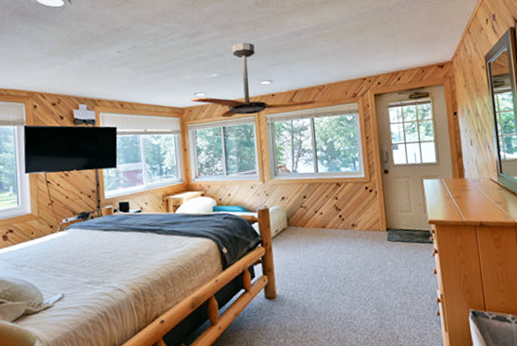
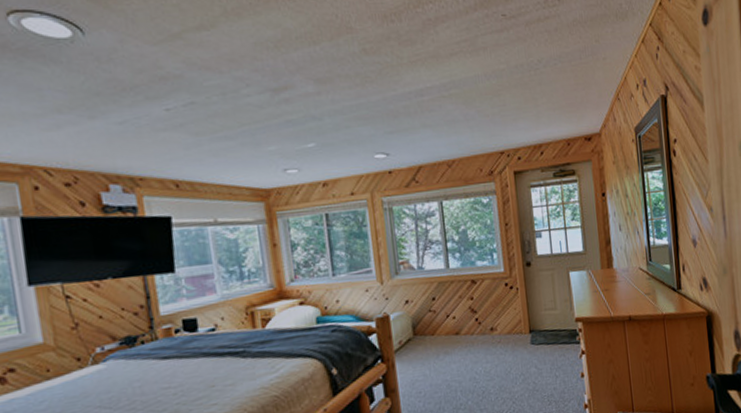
ceiling fan: present [190,42,317,118] -> none [278,101,446,202]

